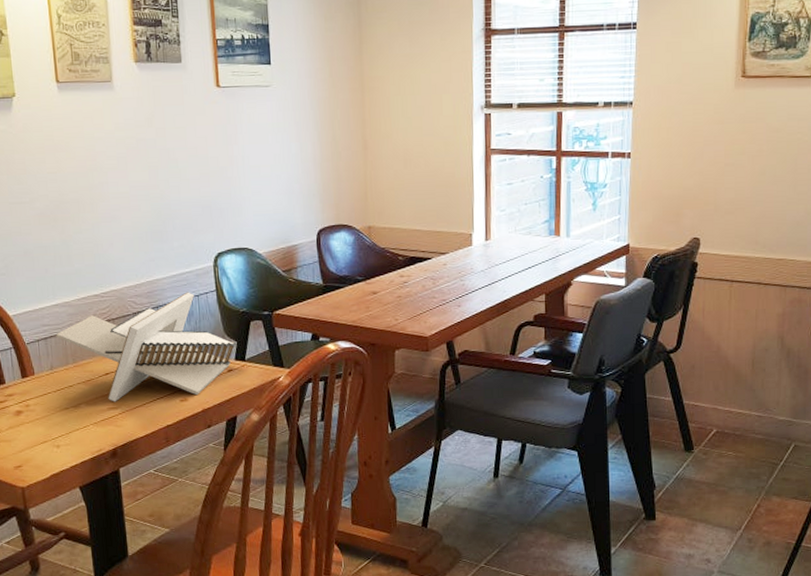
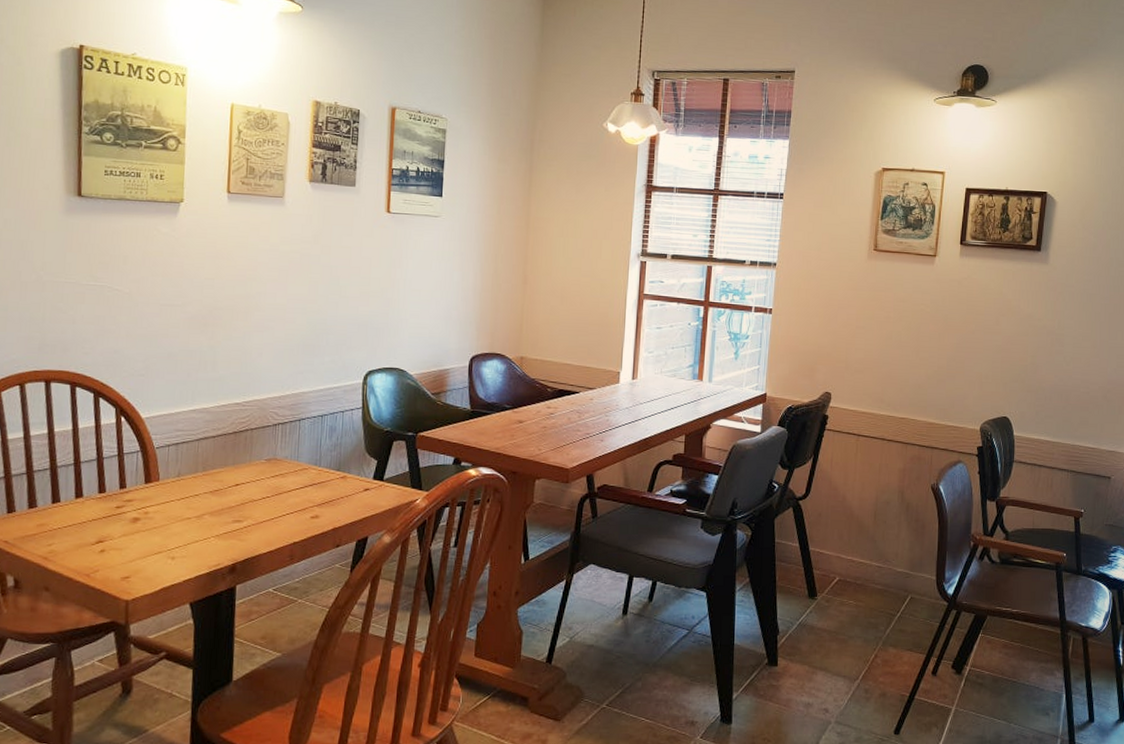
architectural model: present [56,292,237,402] -> none [188,407,377,515]

